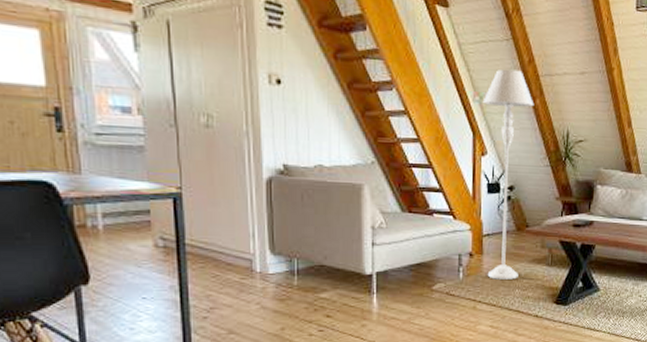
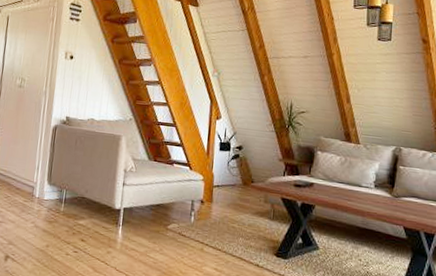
floor lamp: present [482,69,534,280] -> none [215,52,263,228]

